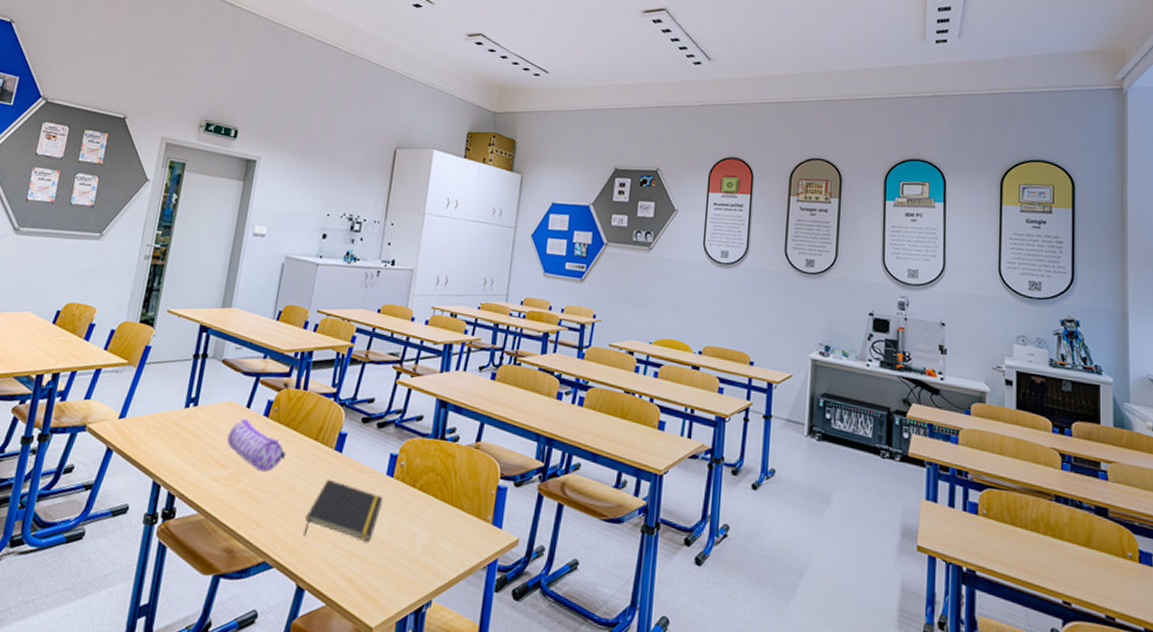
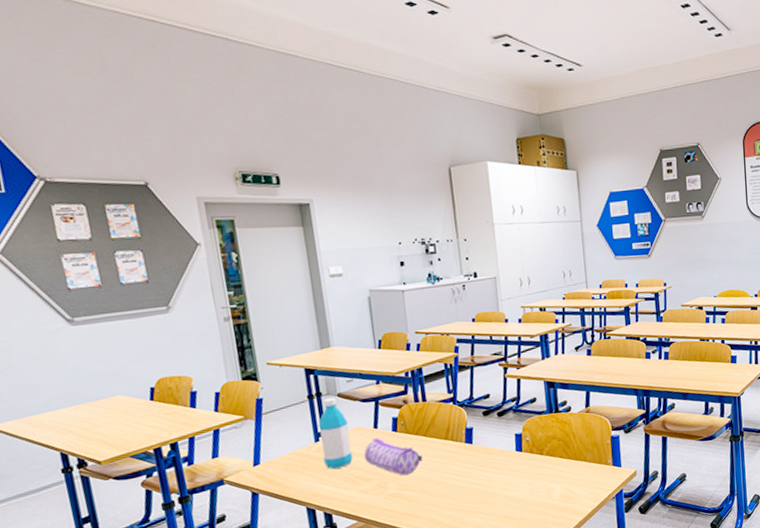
water bottle: none [186,362,224,445] -> present [318,398,353,470]
notepad: present [303,478,384,542] -> none [455,466,518,515]

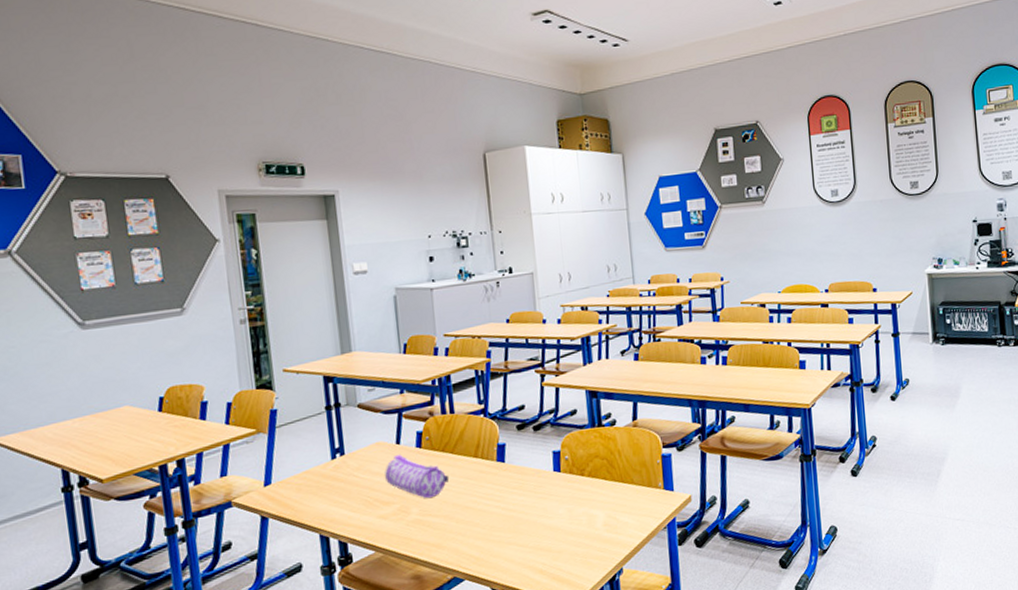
water bottle: present [318,398,353,470] -> none [335,409,372,491]

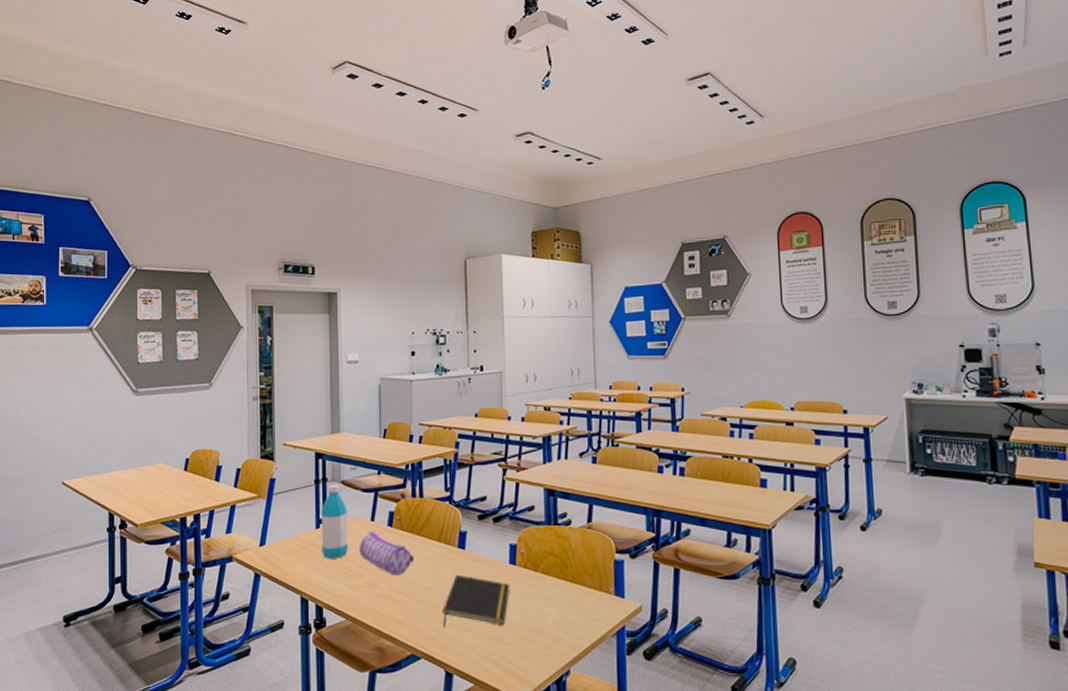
water bottle: none [335,409,372,491] -> present [321,485,348,560]
notepad: none [484,488,556,546] -> present [442,574,510,628]

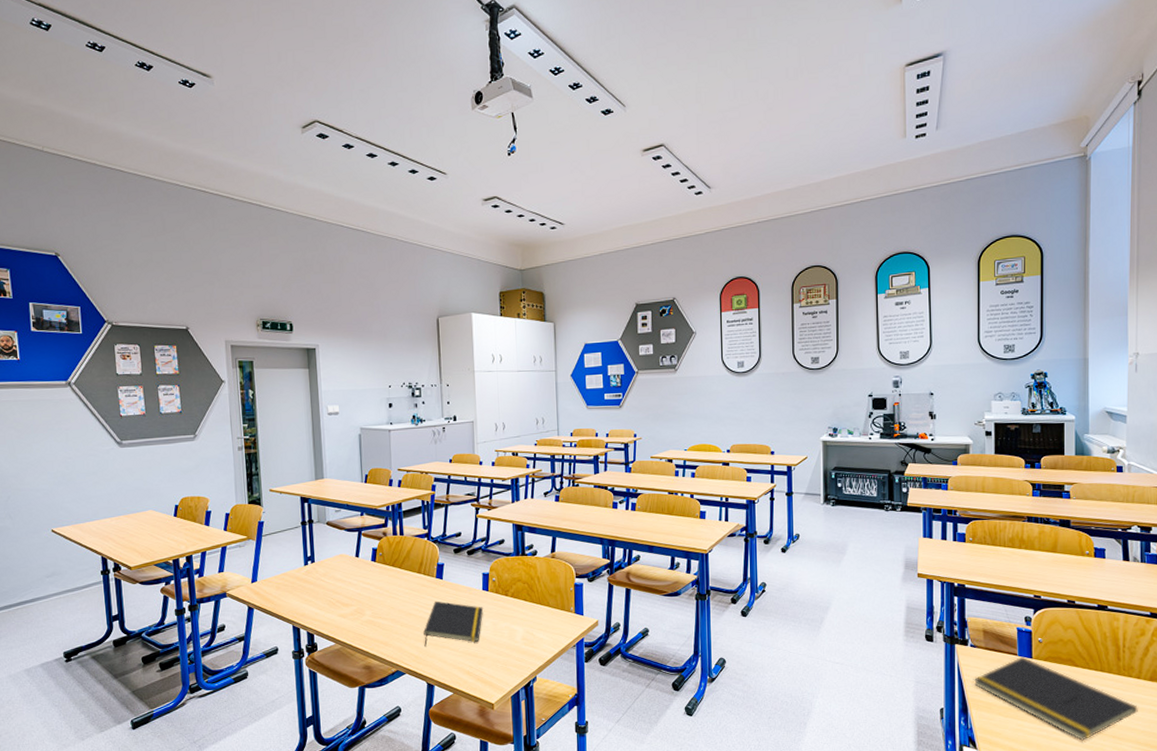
water bottle: present [321,485,348,560] -> none [308,526,335,593]
pencil case: present [359,530,415,576] -> none [346,565,397,604]

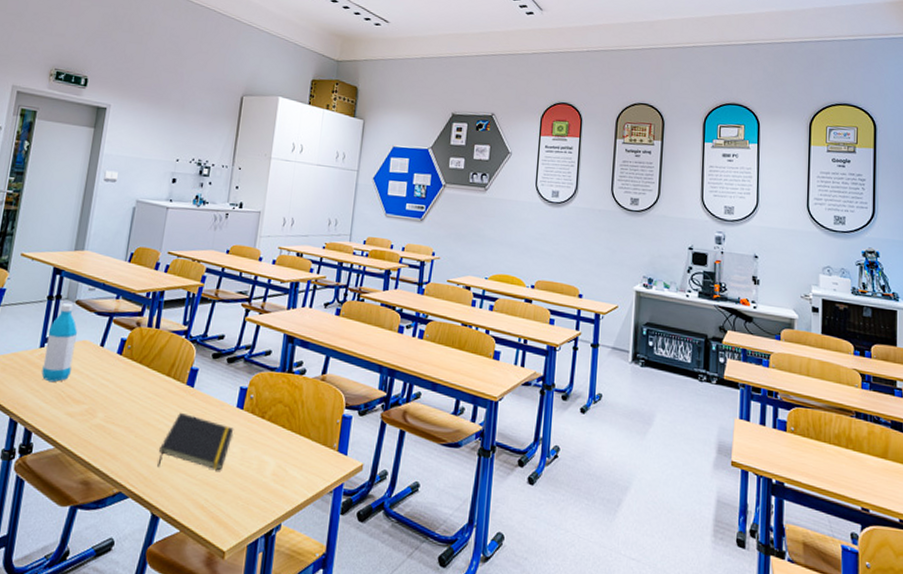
water bottle: none [308,526,335,593] -> present [41,303,78,383]

